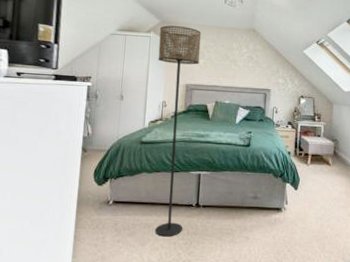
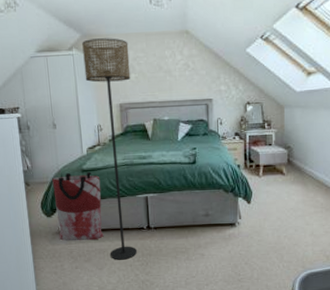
bag: none [106,143,157,214] -> present [52,171,104,241]

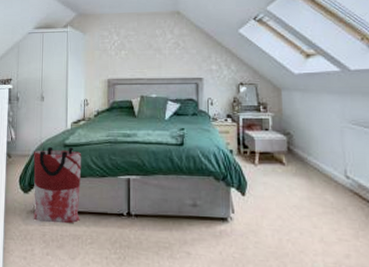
floor lamp: present [82,38,137,260] -> none [76,17,121,251]

